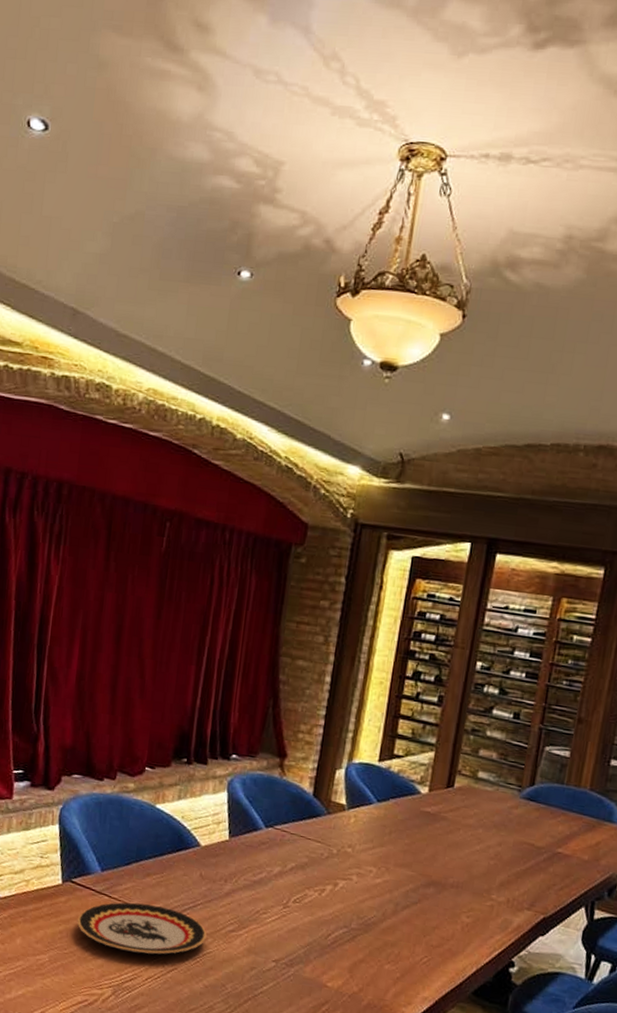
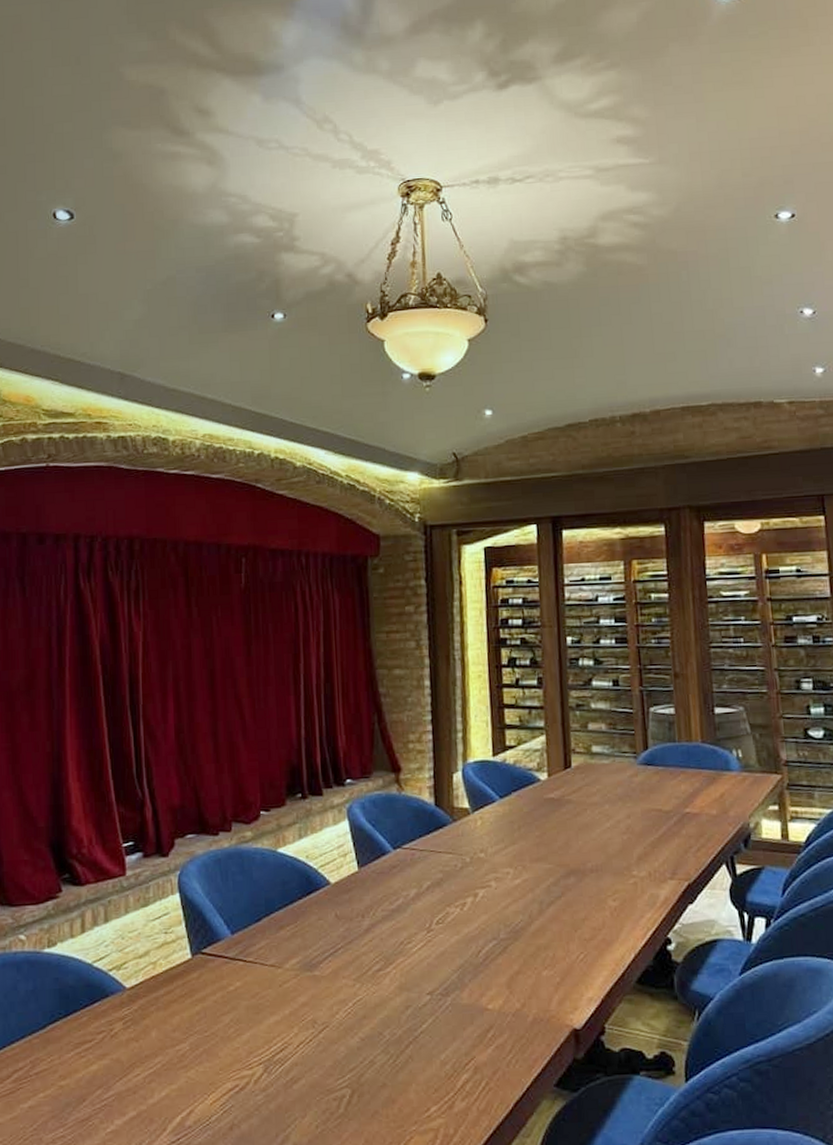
plate: present [77,902,207,955] -> none [213,960,354,1019]

